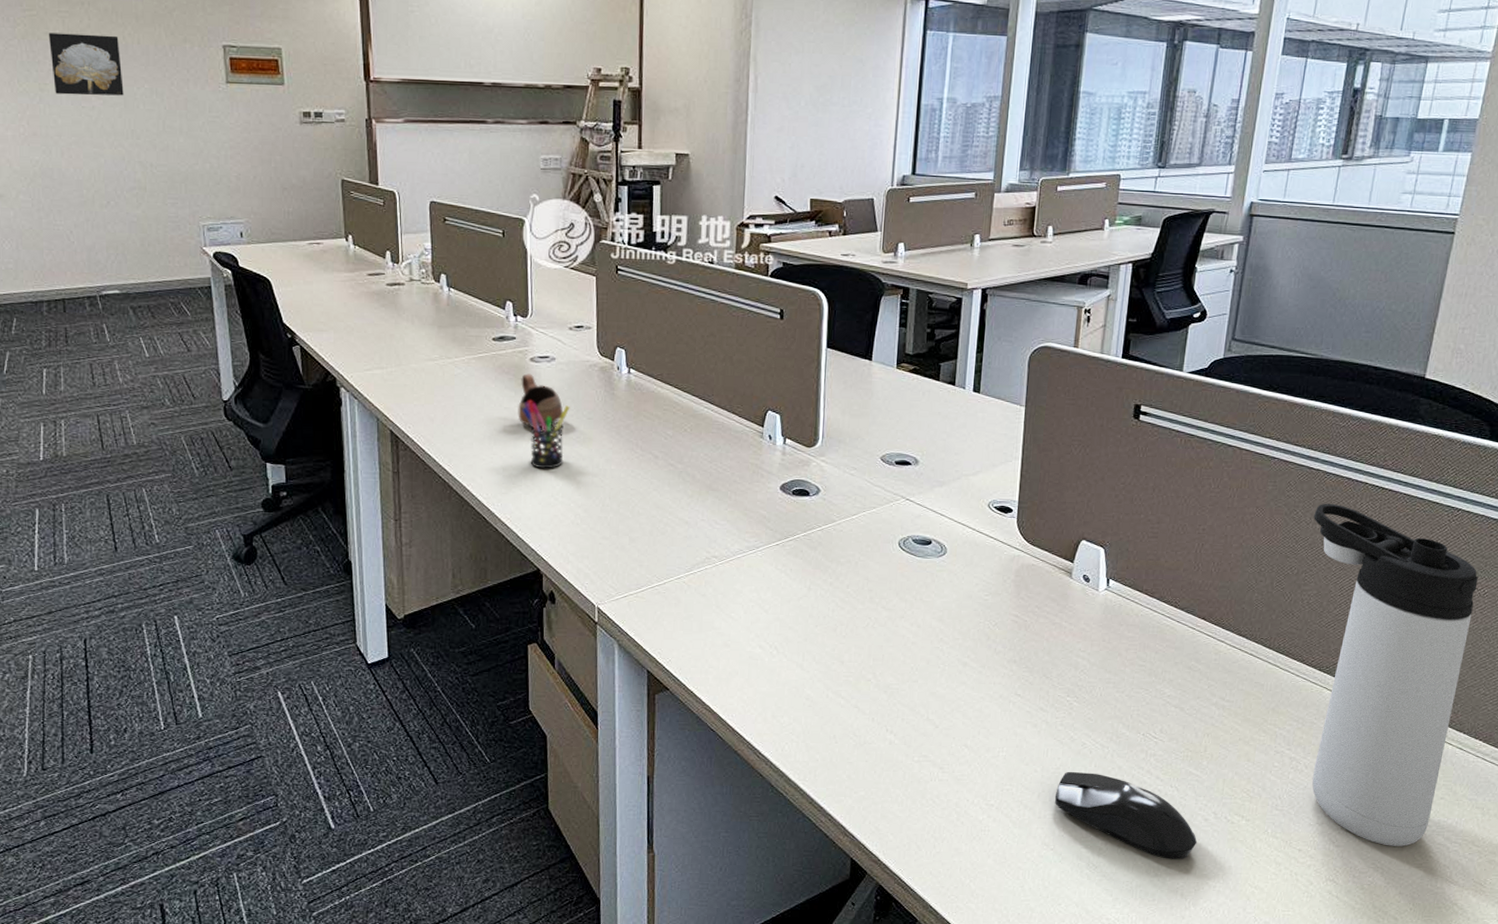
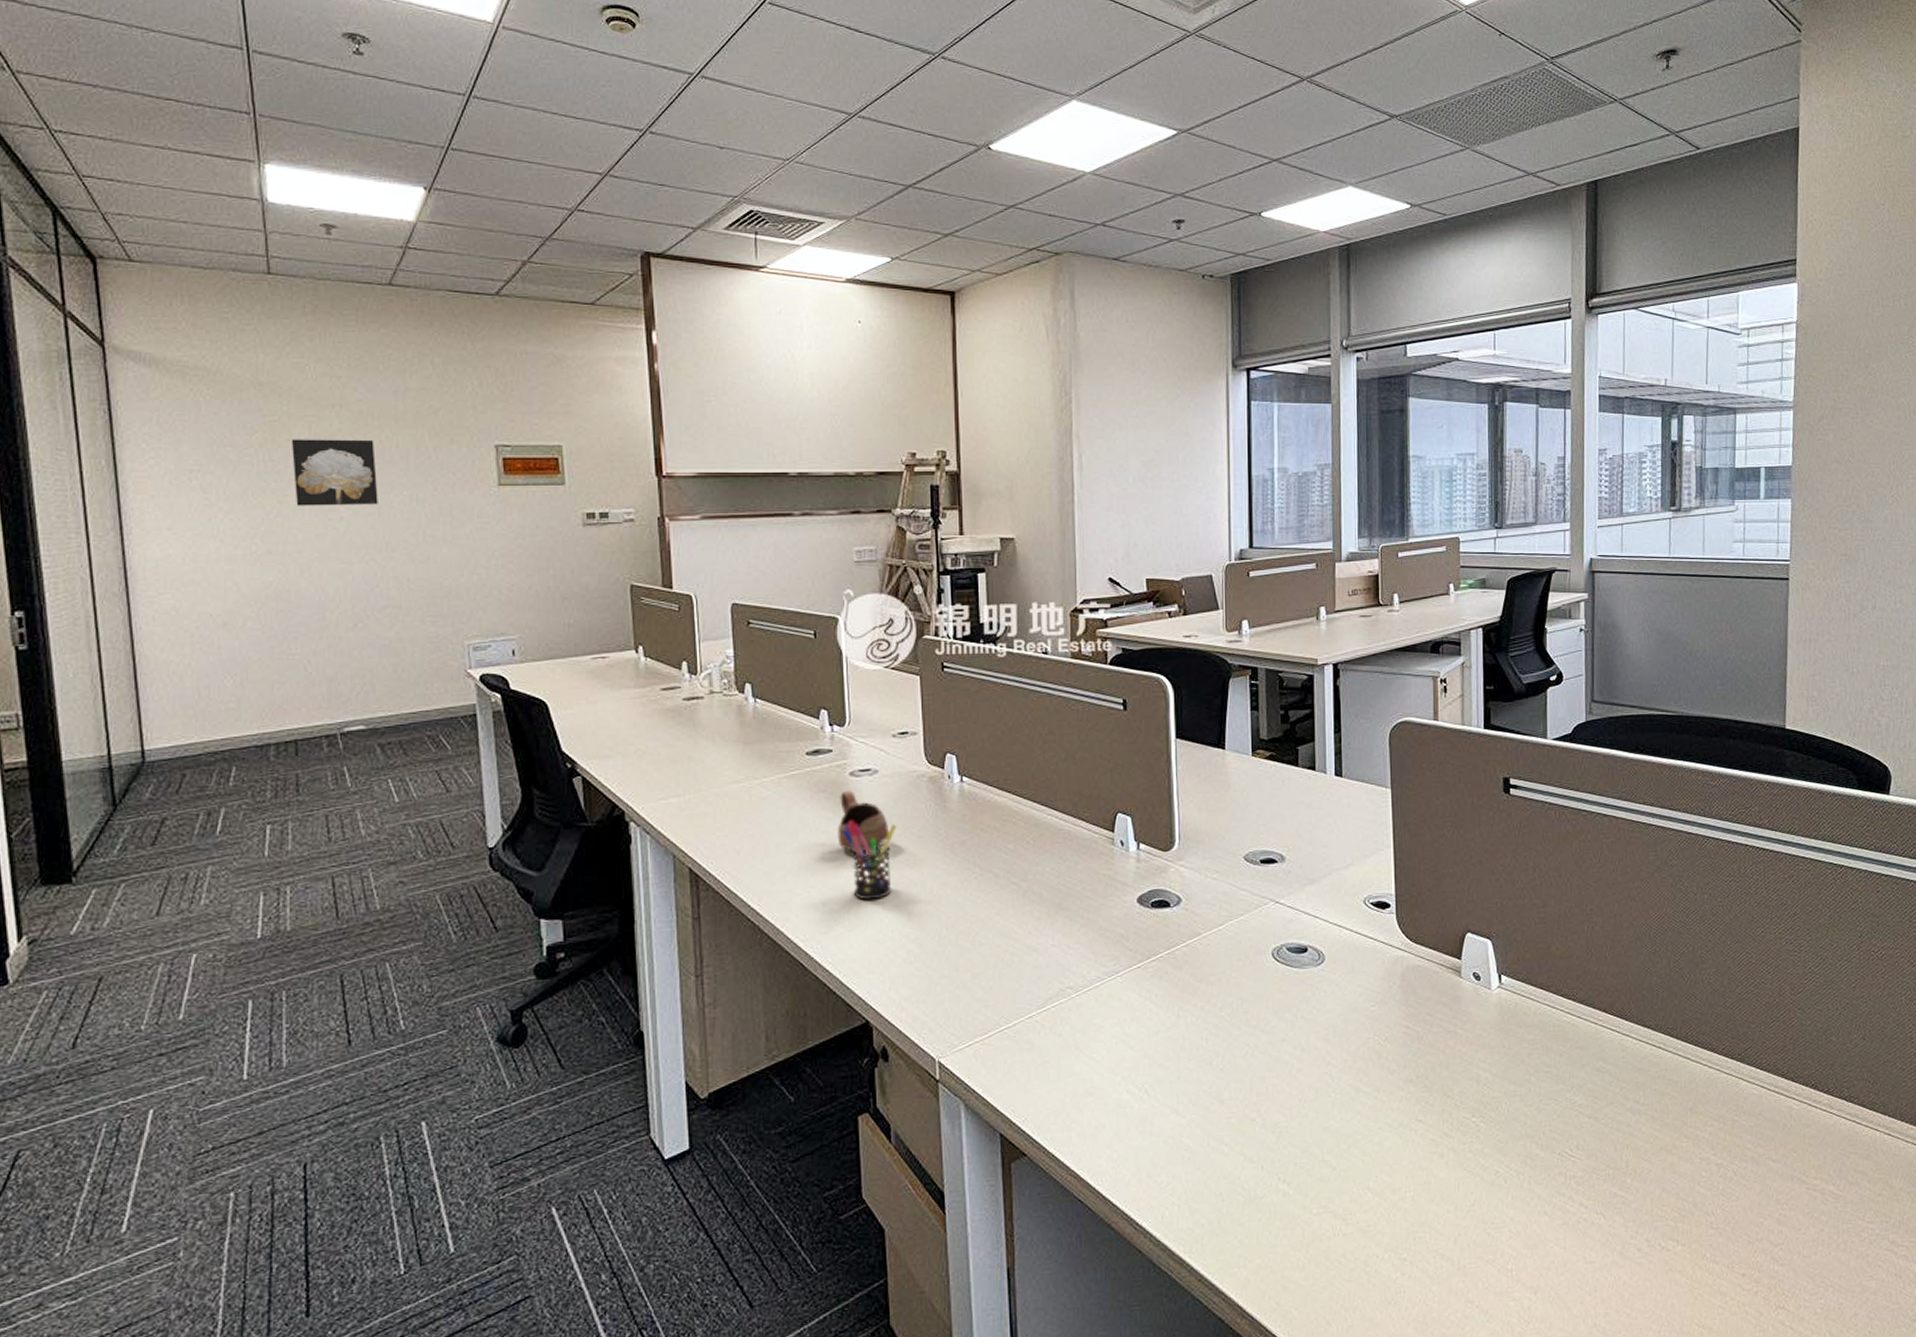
computer mouse: present [1054,771,1197,859] -> none [1472,1206,1633,1303]
thermos bottle: present [1311,503,1478,846] -> none [1700,870,1874,1259]

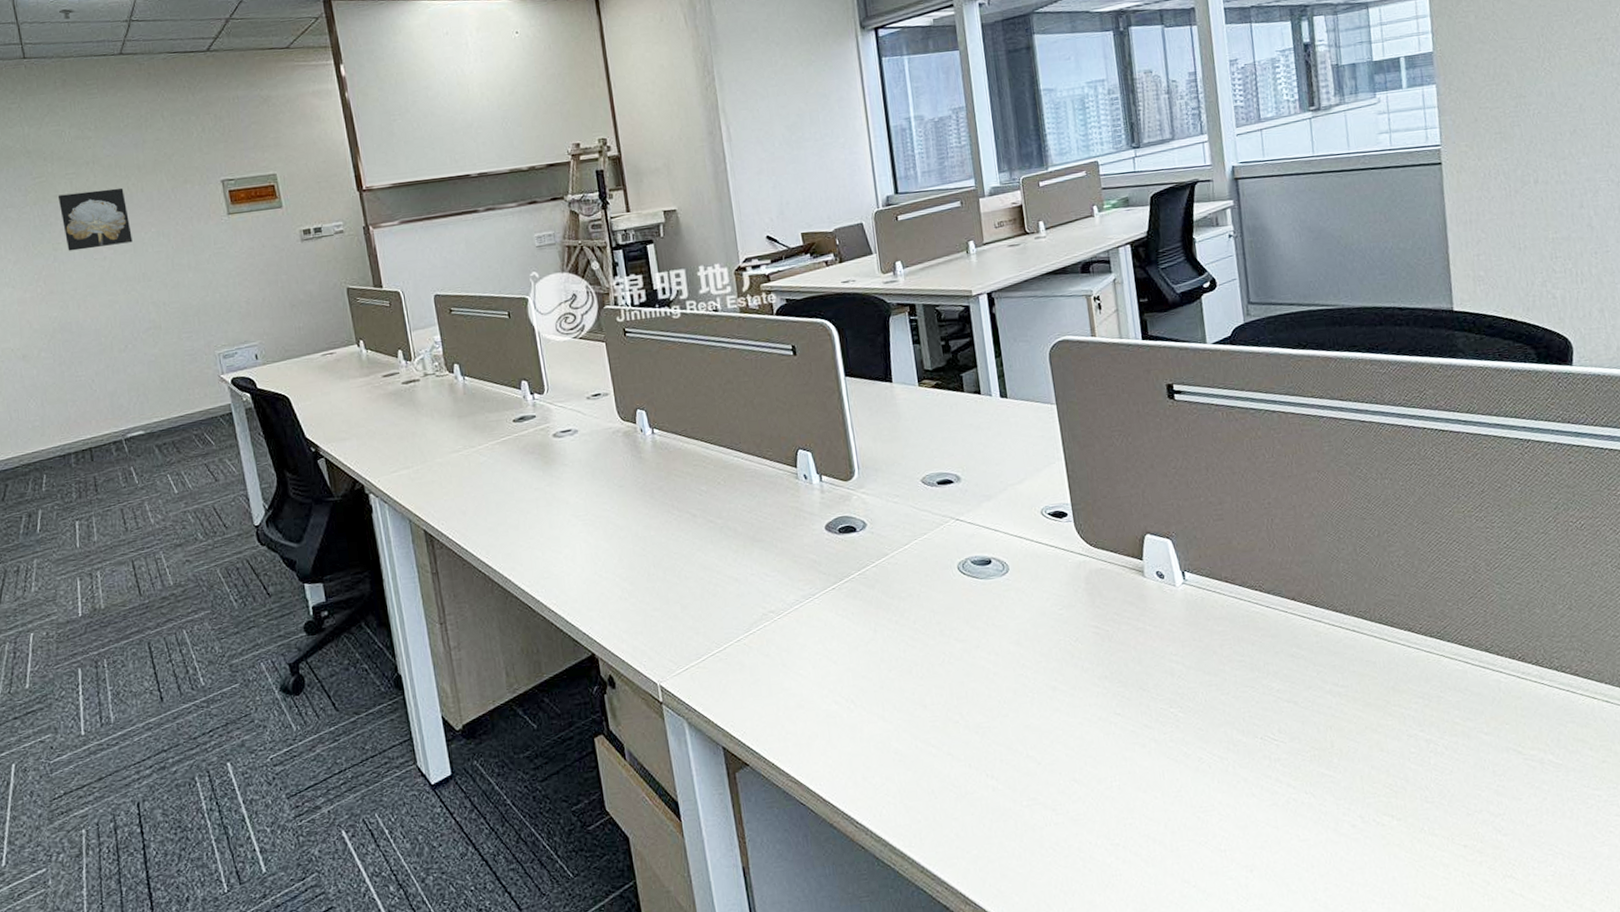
cup: present [837,790,889,851] -> none [547,450,594,504]
pen holder: present [842,821,897,900] -> none [552,476,602,547]

